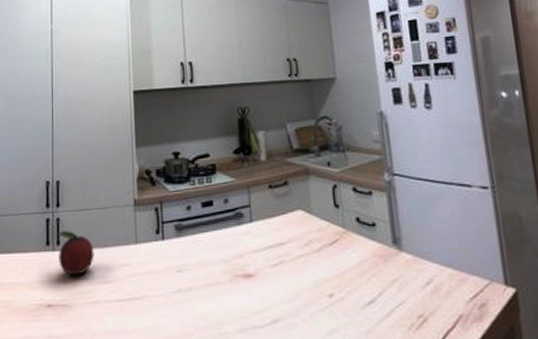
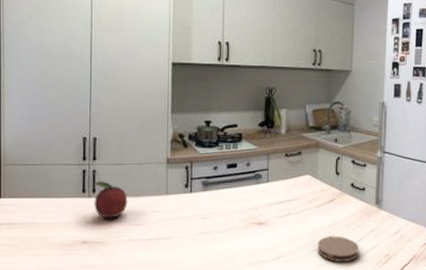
coaster: none [323,290,382,326] -> present [317,236,359,262]

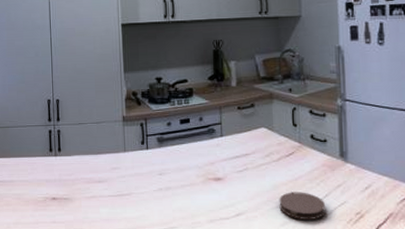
fruit: present [92,181,128,218] -> none [57,140,90,176]

